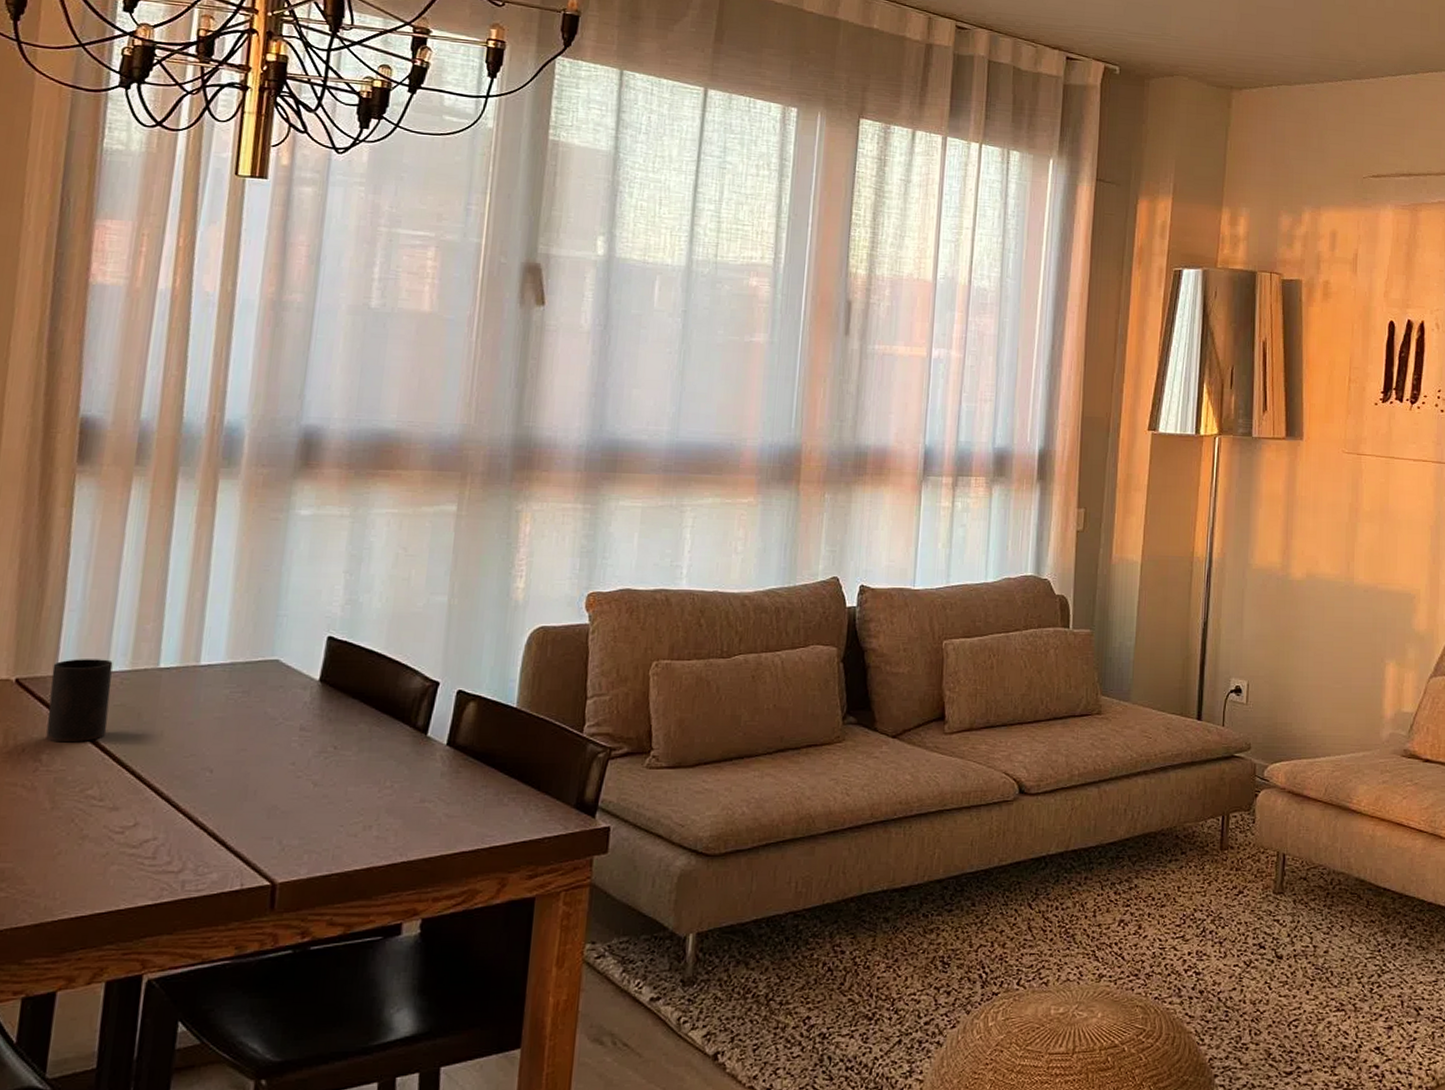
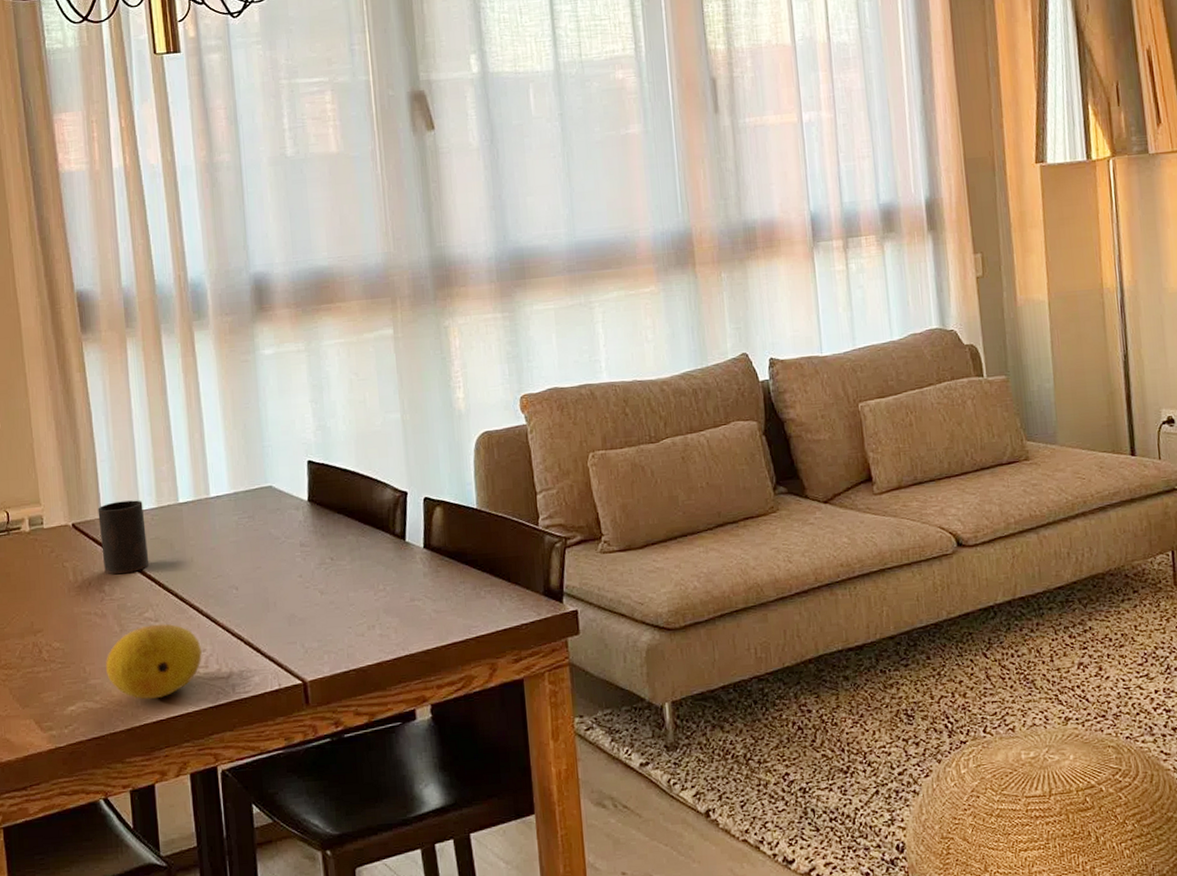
fruit: none [21,804,153,891] -> present [105,623,203,700]

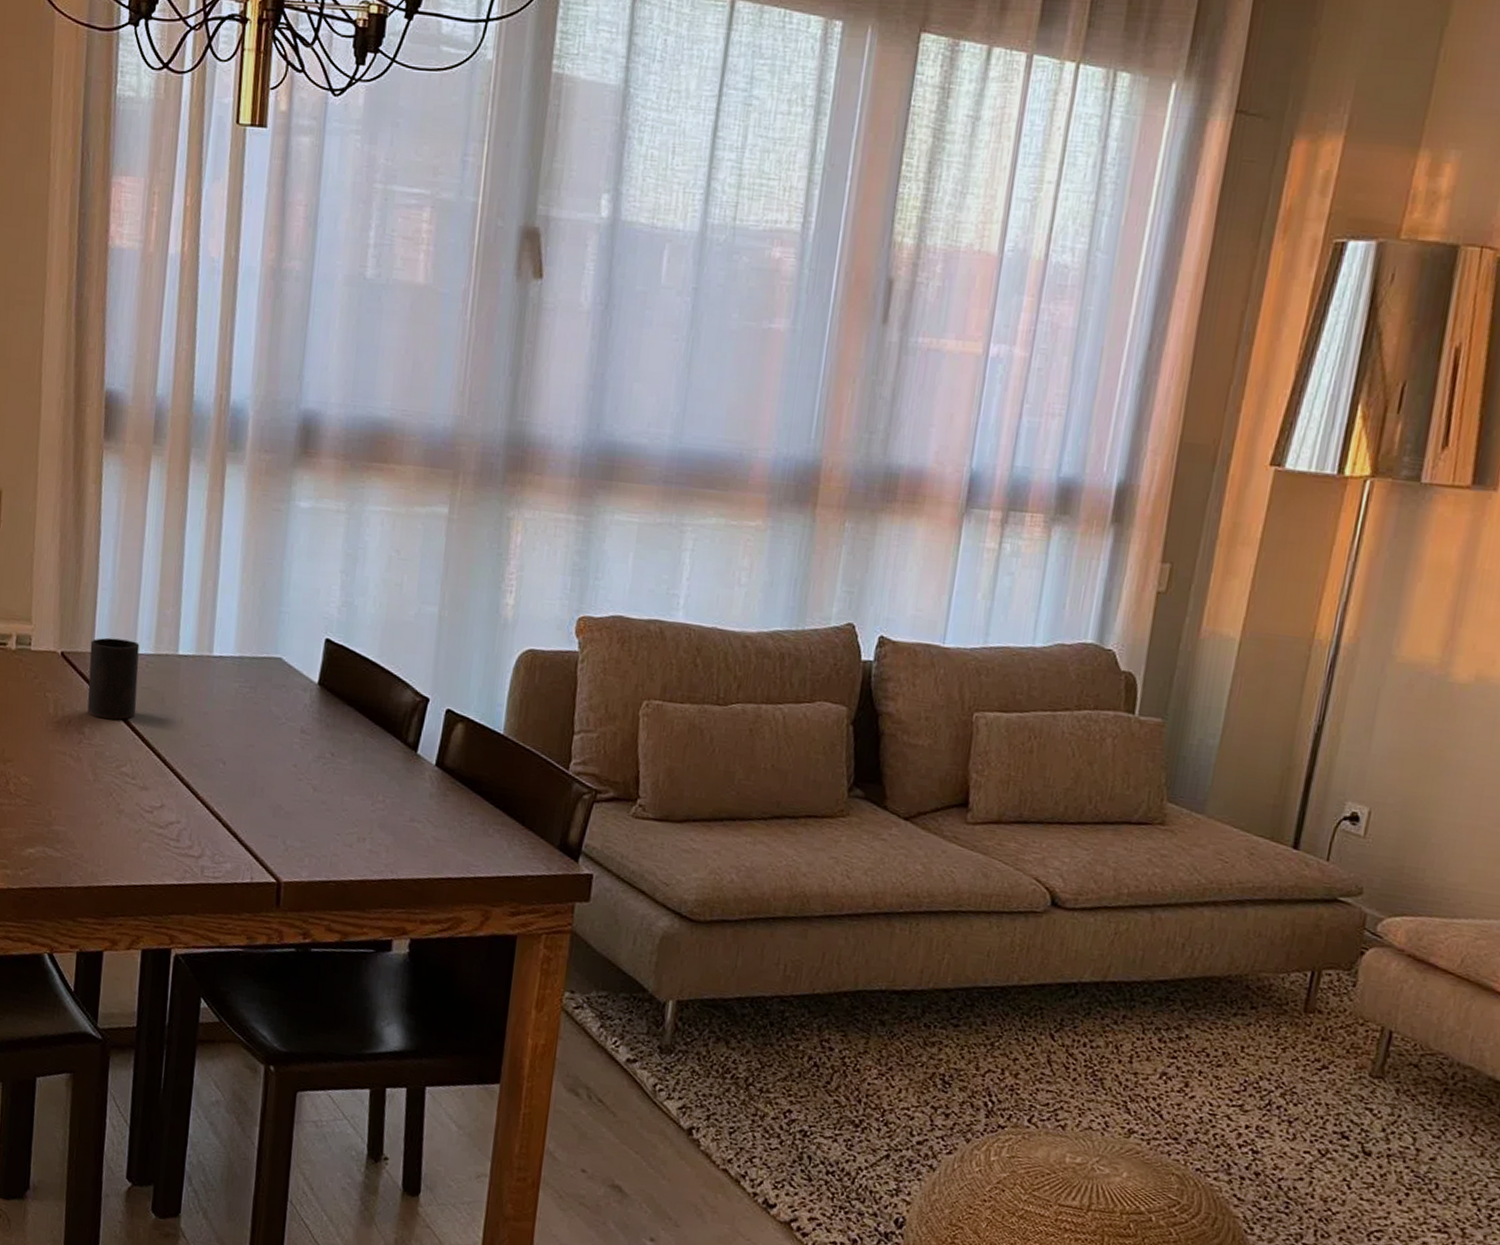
fruit: present [105,623,203,700] -> none [71,781,177,862]

